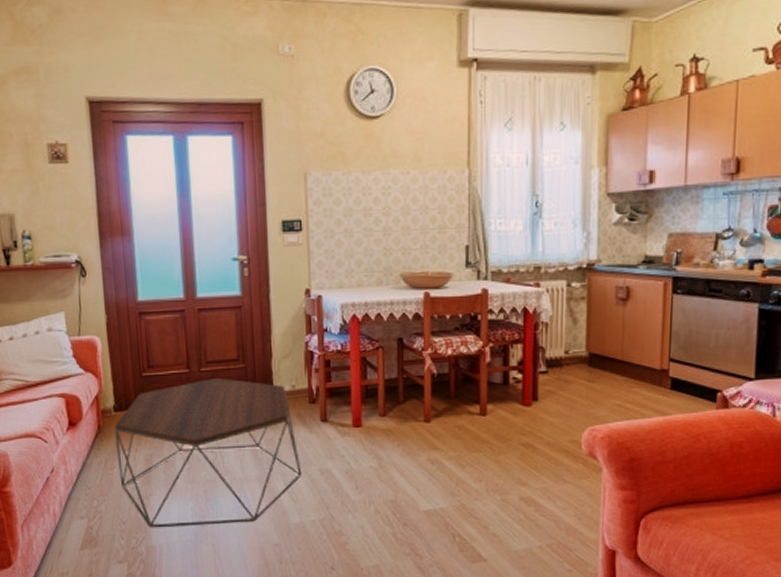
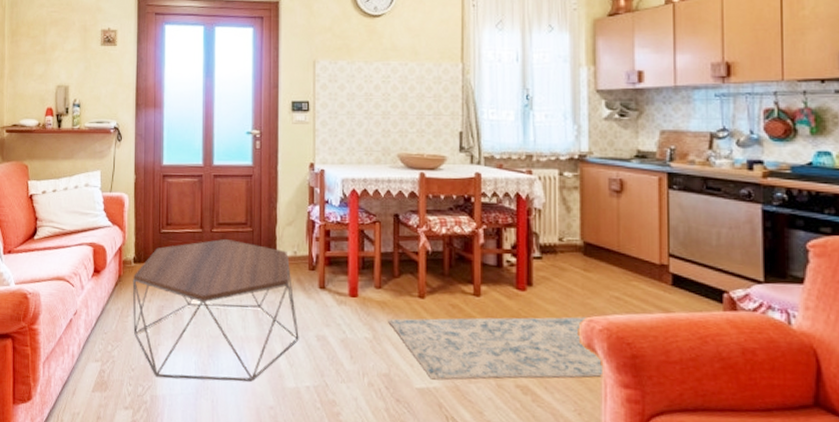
rug: none [393,427,603,501] -> present [388,316,604,380]

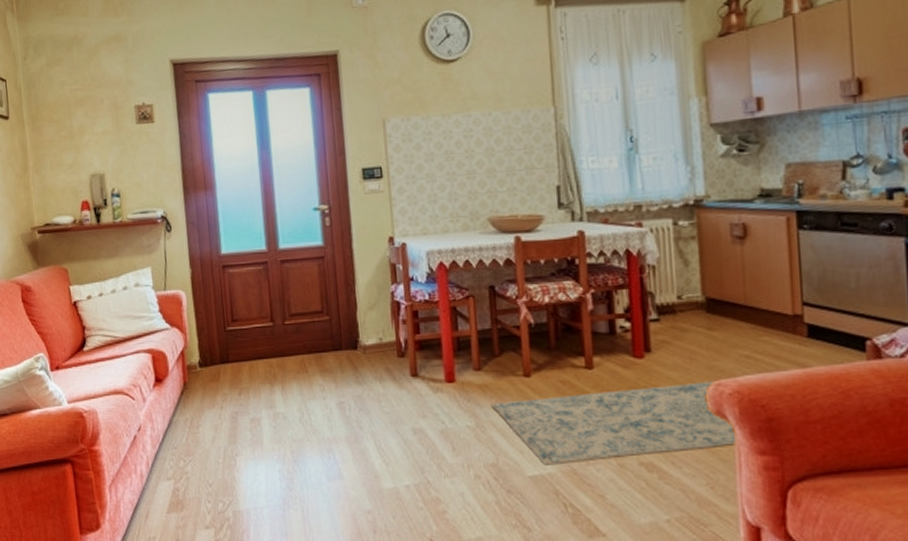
coffee table: present [132,238,299,382] -> none [199,330,393,491]

